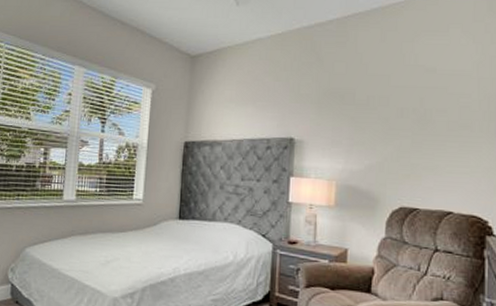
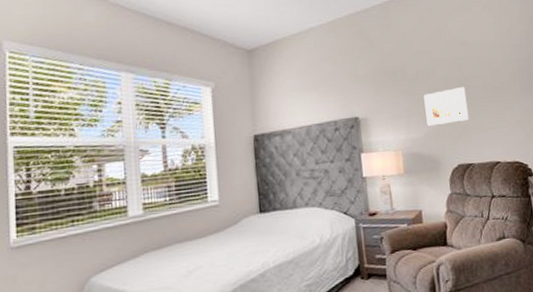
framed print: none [370,120,424,160] -> present [423,87,469,127]

